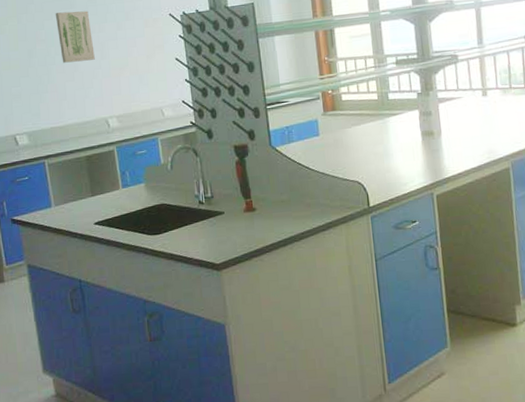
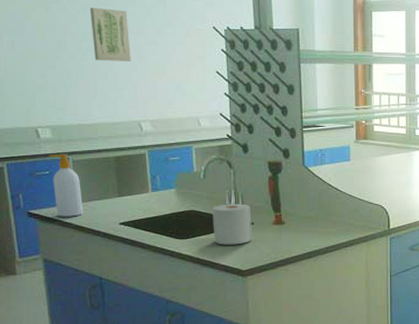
soap bottle: none [26,157,60,221] -> present [48,153,83,217]
paper towel roll: none [182,192,224,239] -> present [212,203,252,245]

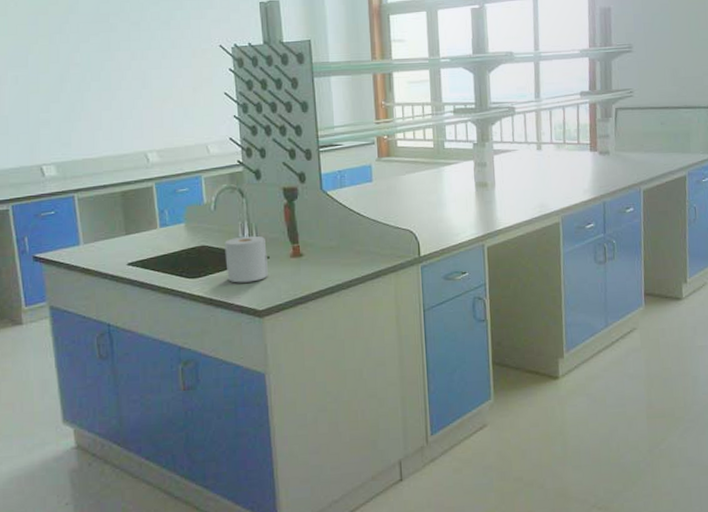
soap bottle: present [48,153,83,217] -> none [53,191,89,260]
wall art: present [89,8,131,61] -> none [92,35,136,90]

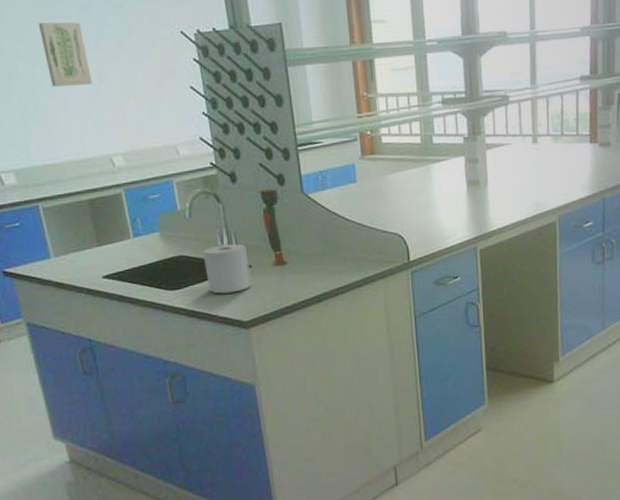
wall art: none [92,35,136,90] -> present [38,22,92,87]

